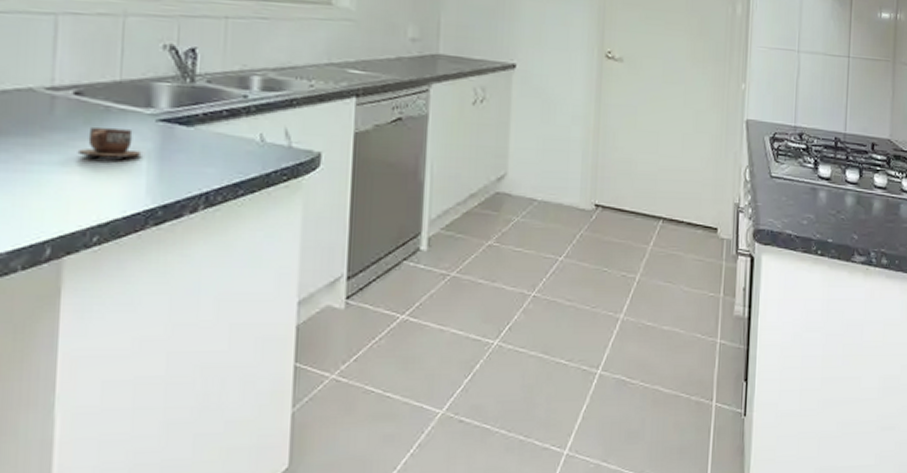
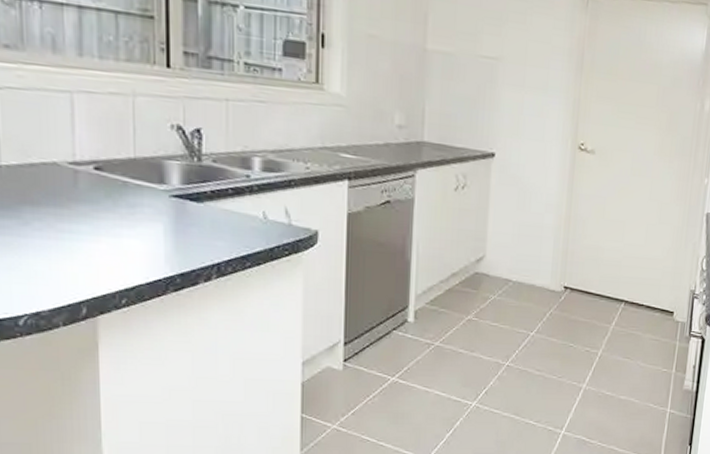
cup: present [77,127,142,159] -> none [101,201,159,231]

